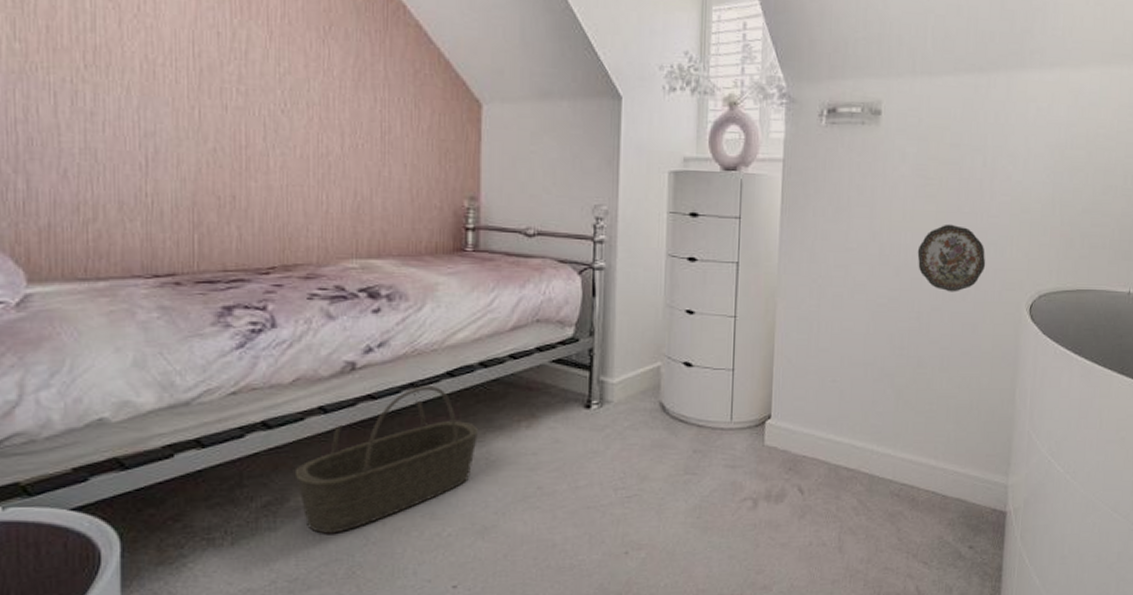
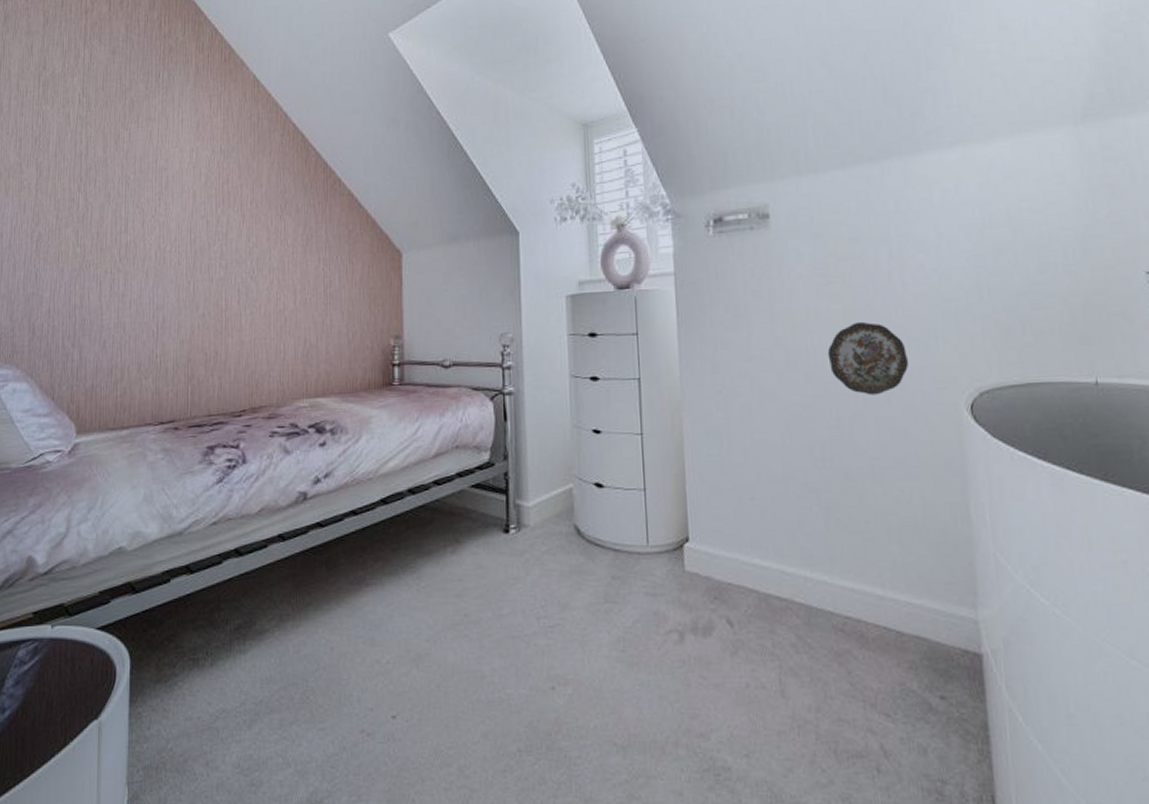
basket: present [296,384,478,534] -> none [261,512,409,658]

